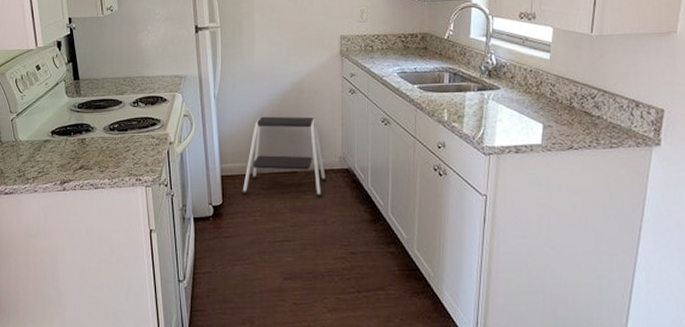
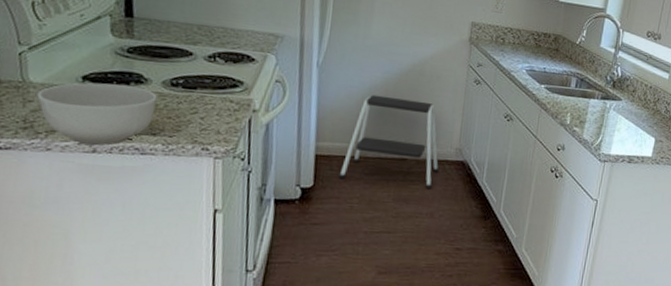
bowl: none [25,135,101,186] -> present [37,82,157,146]

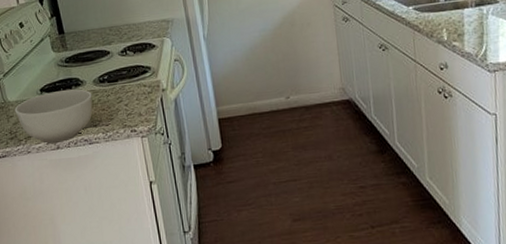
step stool: present [339,94,440,189] -> none [241,50,328,136]

